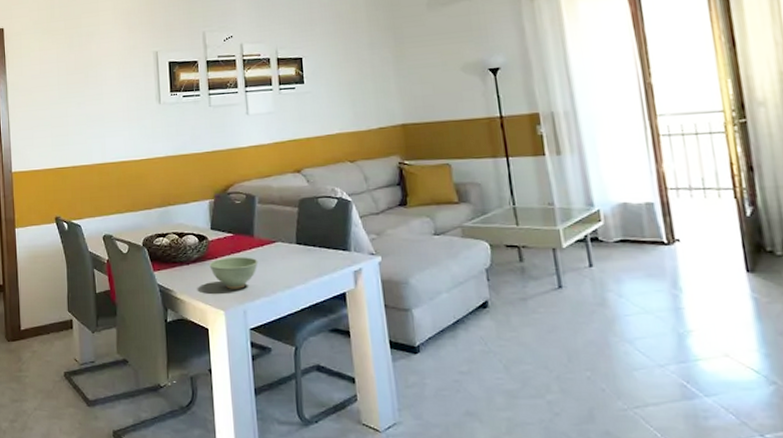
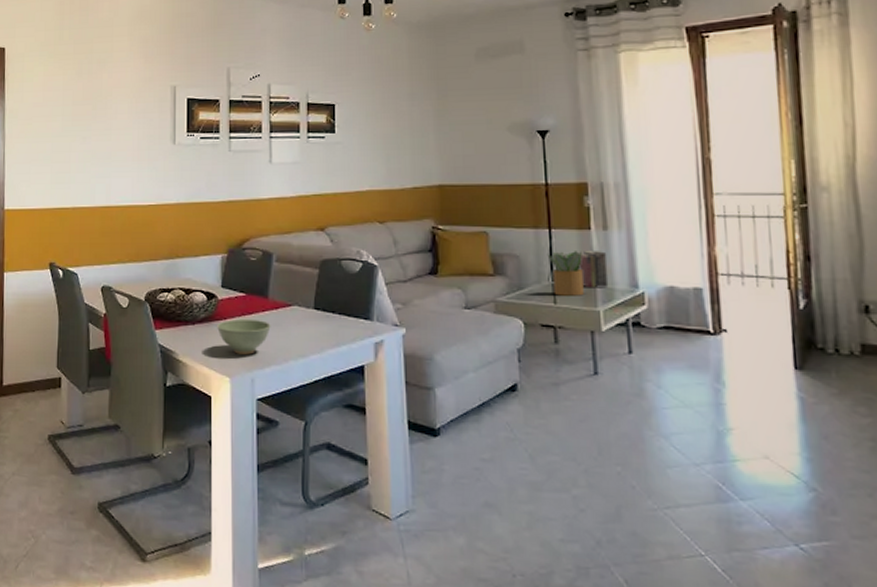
potted plant: none [506,176,544,218] -> present [547,251,584,296]
books: none [536,174,566,209] -> present [579,251,609,289]

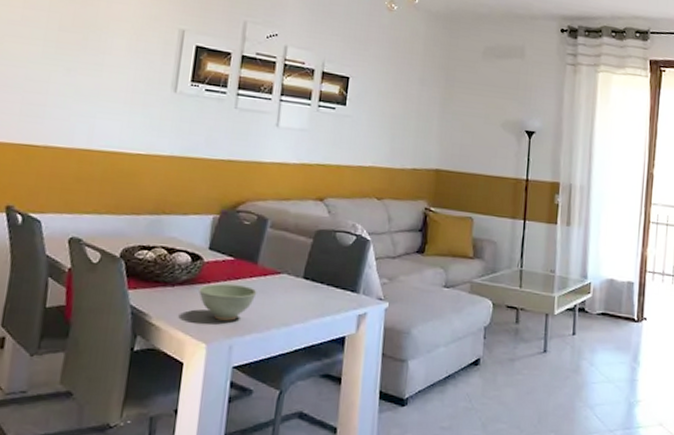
potted plant: present [547,251,584,296] -> none [519,242,548,283]
books: present [579,251,609,289] -> none [544,243,567,277]

